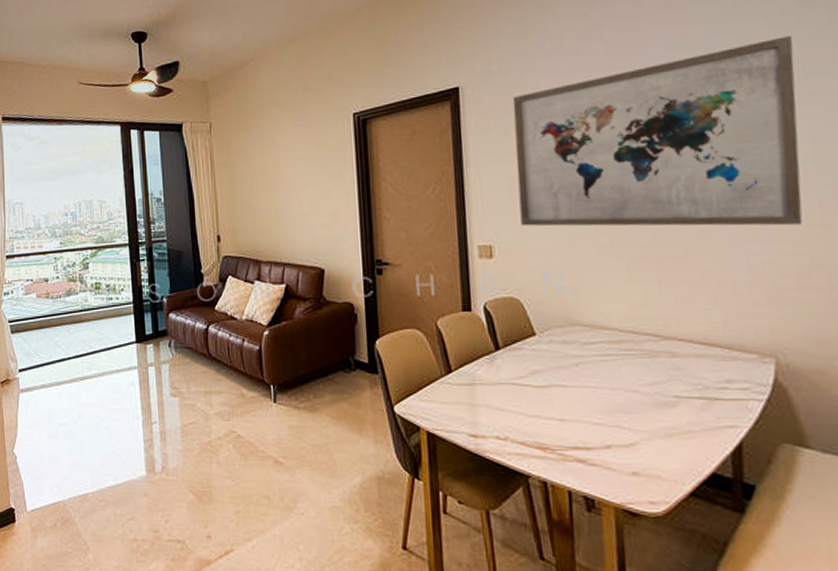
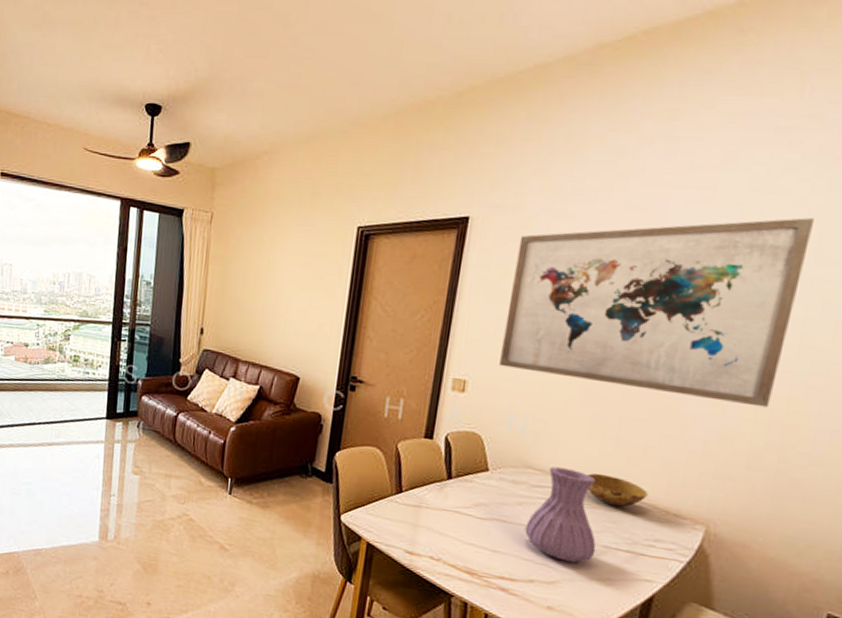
vase: none [588,320,668,420] -> present [525,466,597,563]
bowl: none [639,319,706,352] -> present [588,473,649,507]

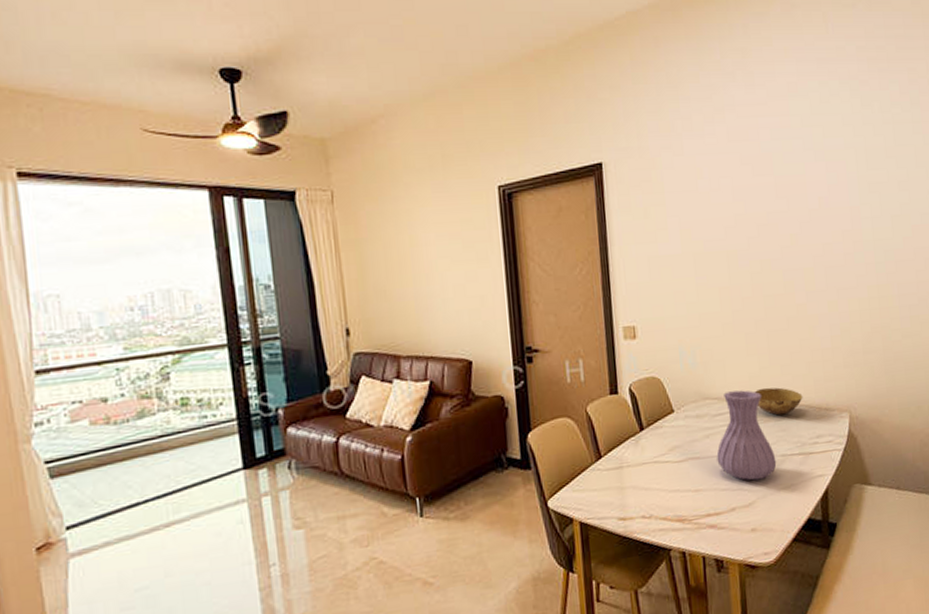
wall art: present [499,218,814,408] -> none [650,133,866,306]

